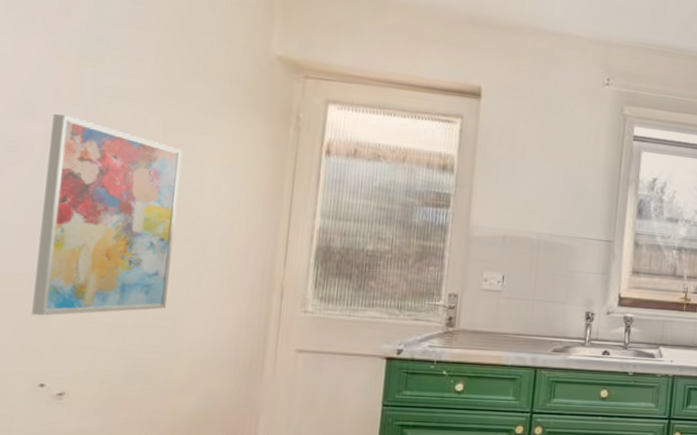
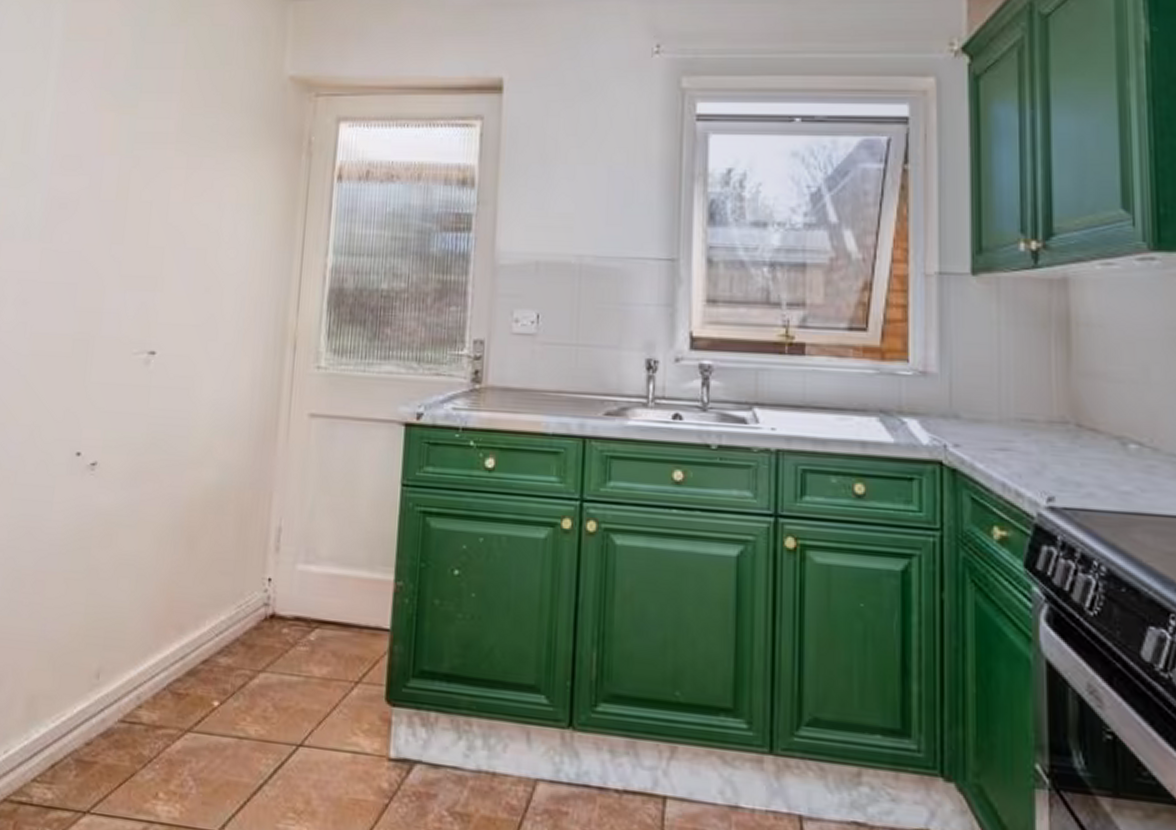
wall art: present [32,114,182,316] -> none [73,166,202,378]

